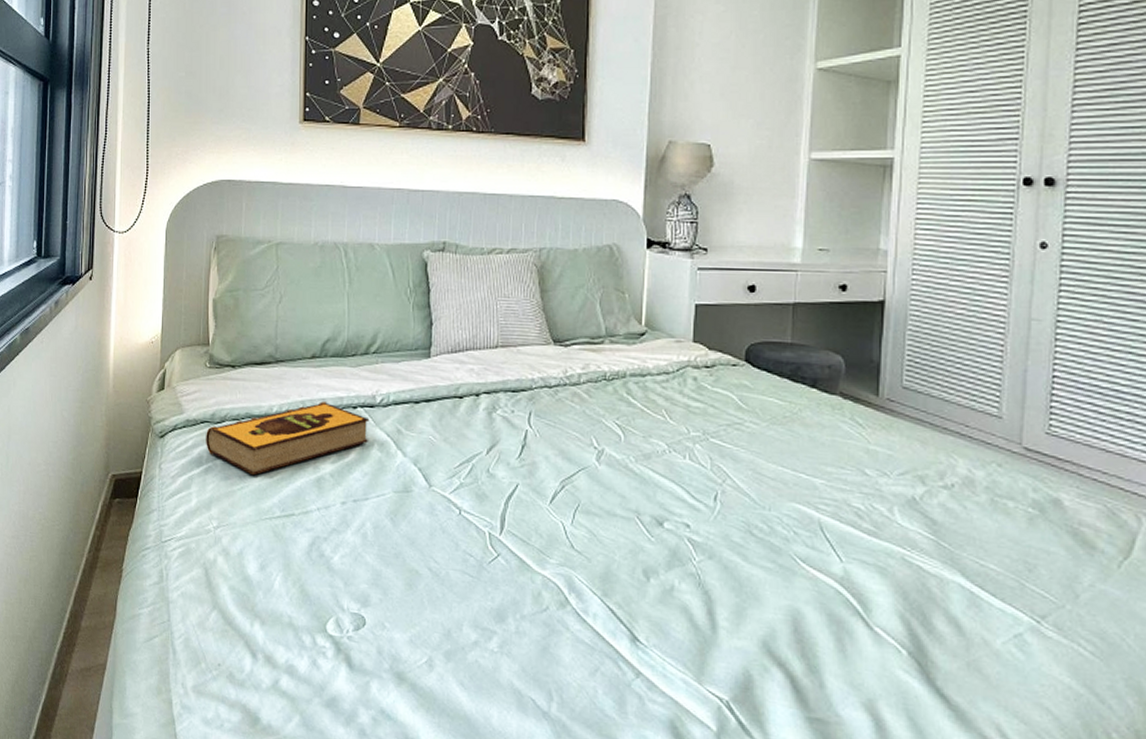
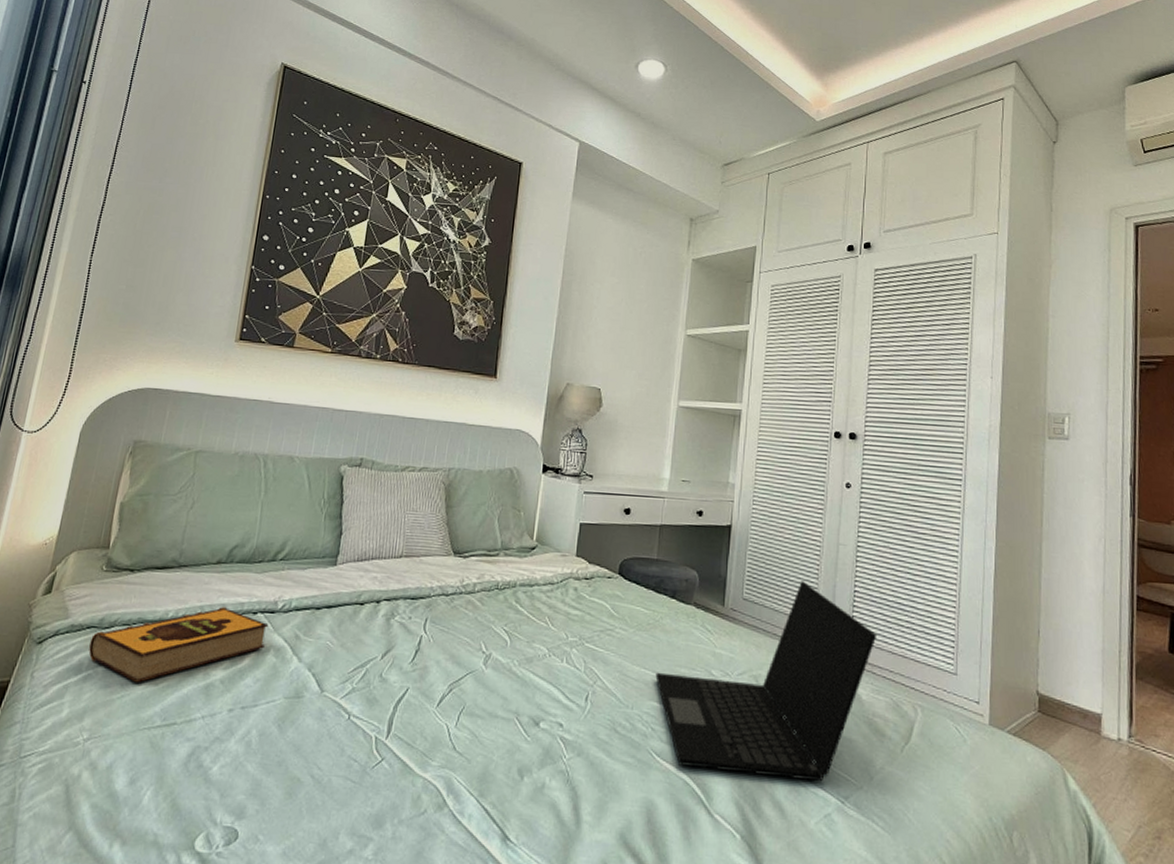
laptop: none [796,365,1085,598] -> present [655,581,877,782]

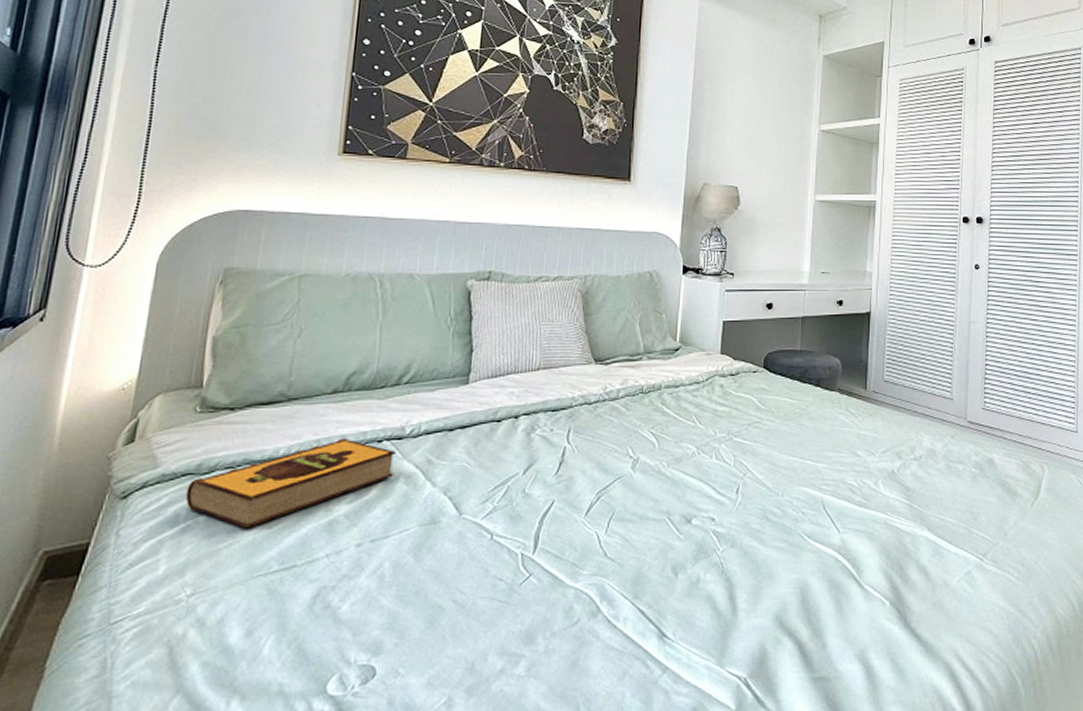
laptop: present [655,581,877,782] -> none [804,359,1007,545]

